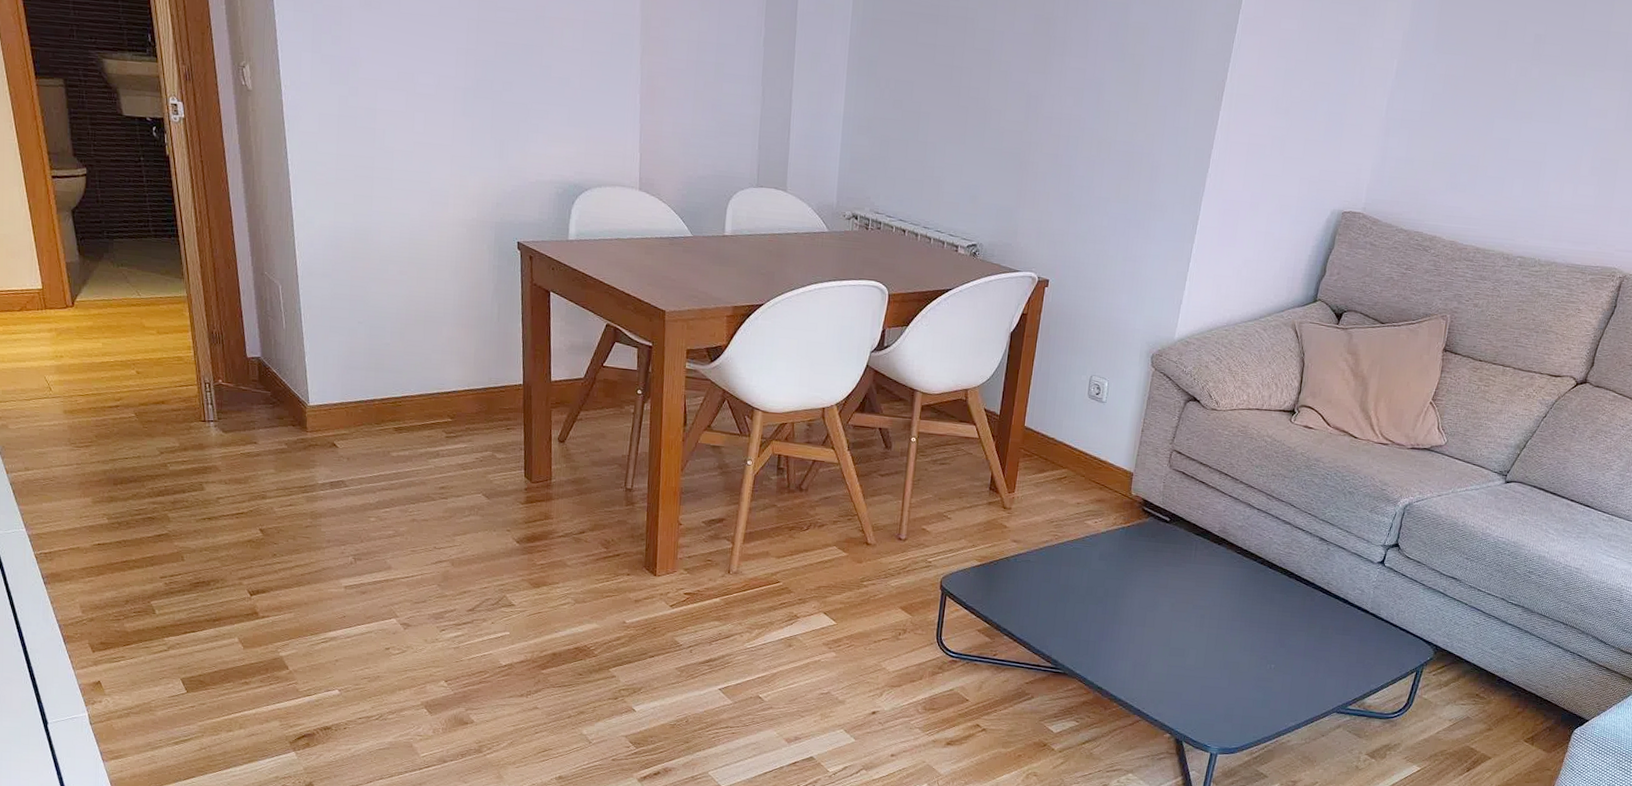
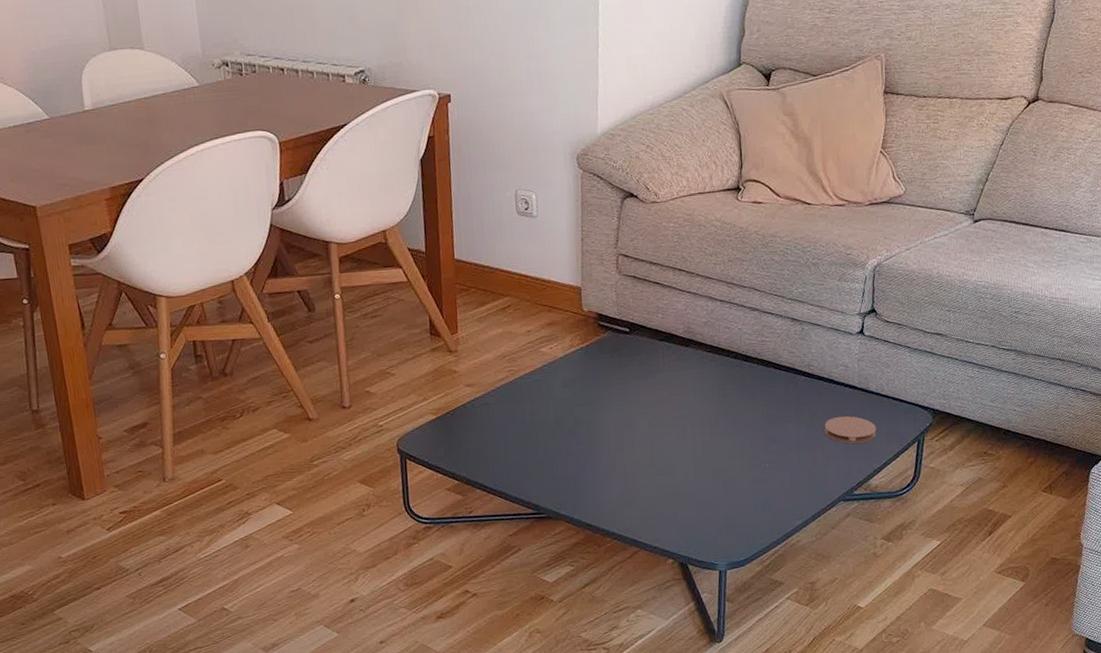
coaster: none [1331,635,1380,664] -> present [824,416,876,444]

